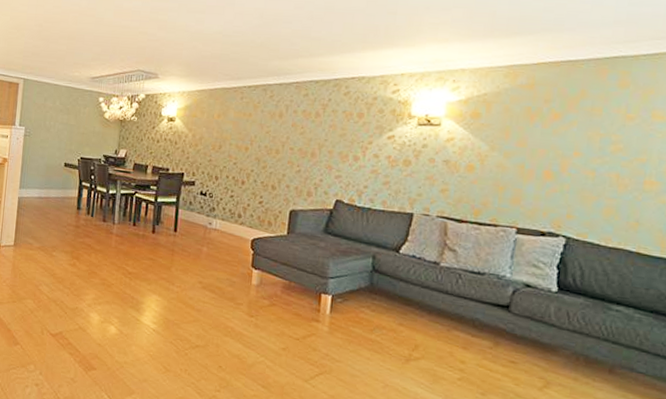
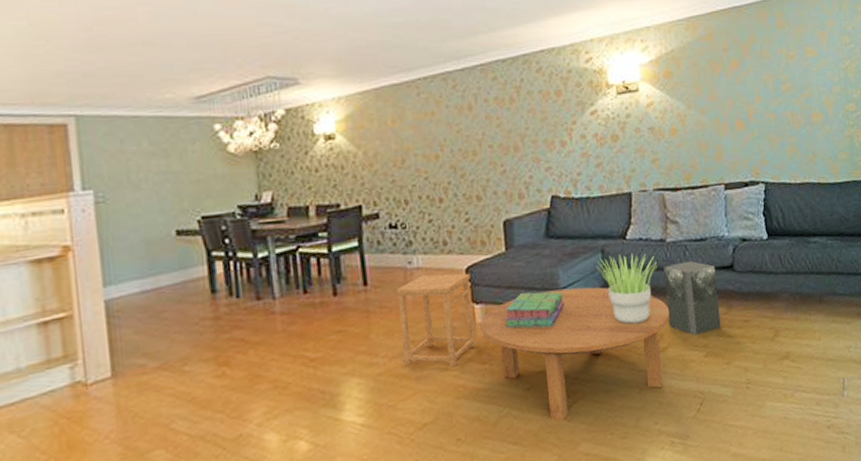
side table: none [191,235,254,312] -> present [395,273,476,368]
coffee table: none [254,274,430,390] -> present [480,287,671,420]
stack of books: none [274,271,330,306] -> present [504,291,564,328]
potted plant: none [365,263,426,328] -> present [596,253,657,324]
speaker: none [426,286,489,359] -> present [664,260,721,336]

